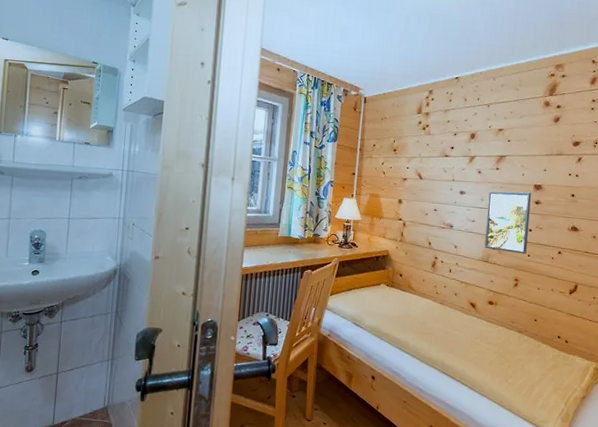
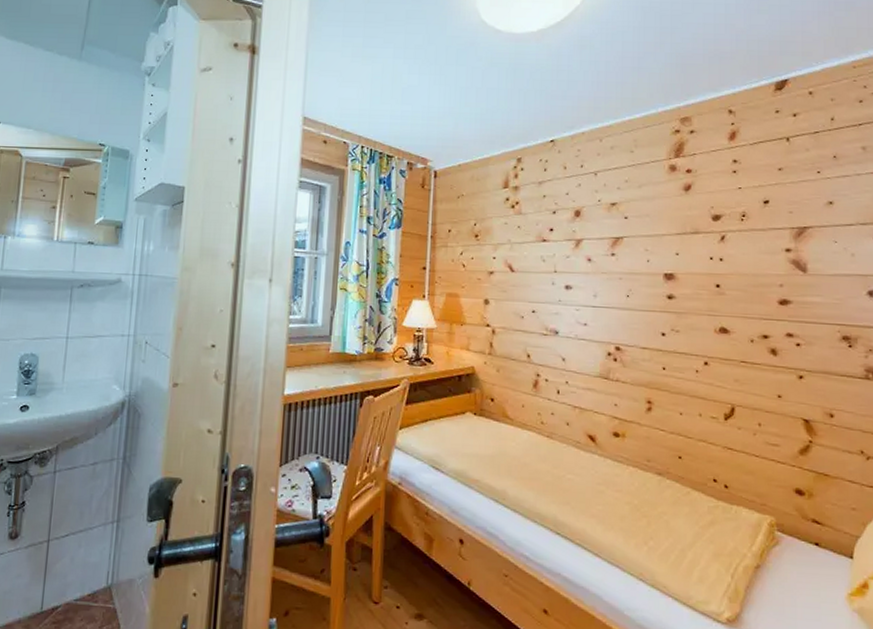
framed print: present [484,191,532,254] -> none [602,283,661,367]

